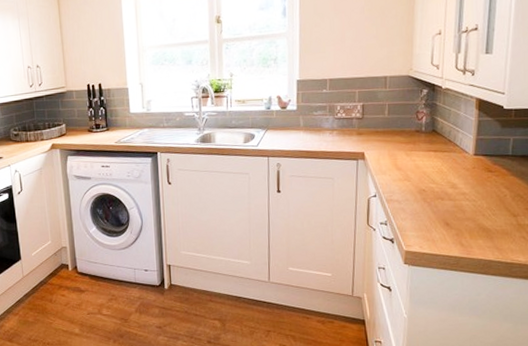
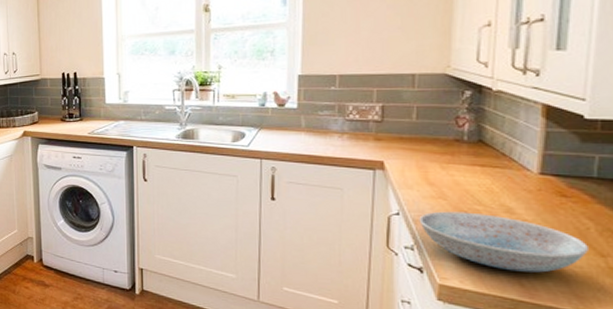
dish: none [390,190,505,234] -> present [419,211,588,273]

